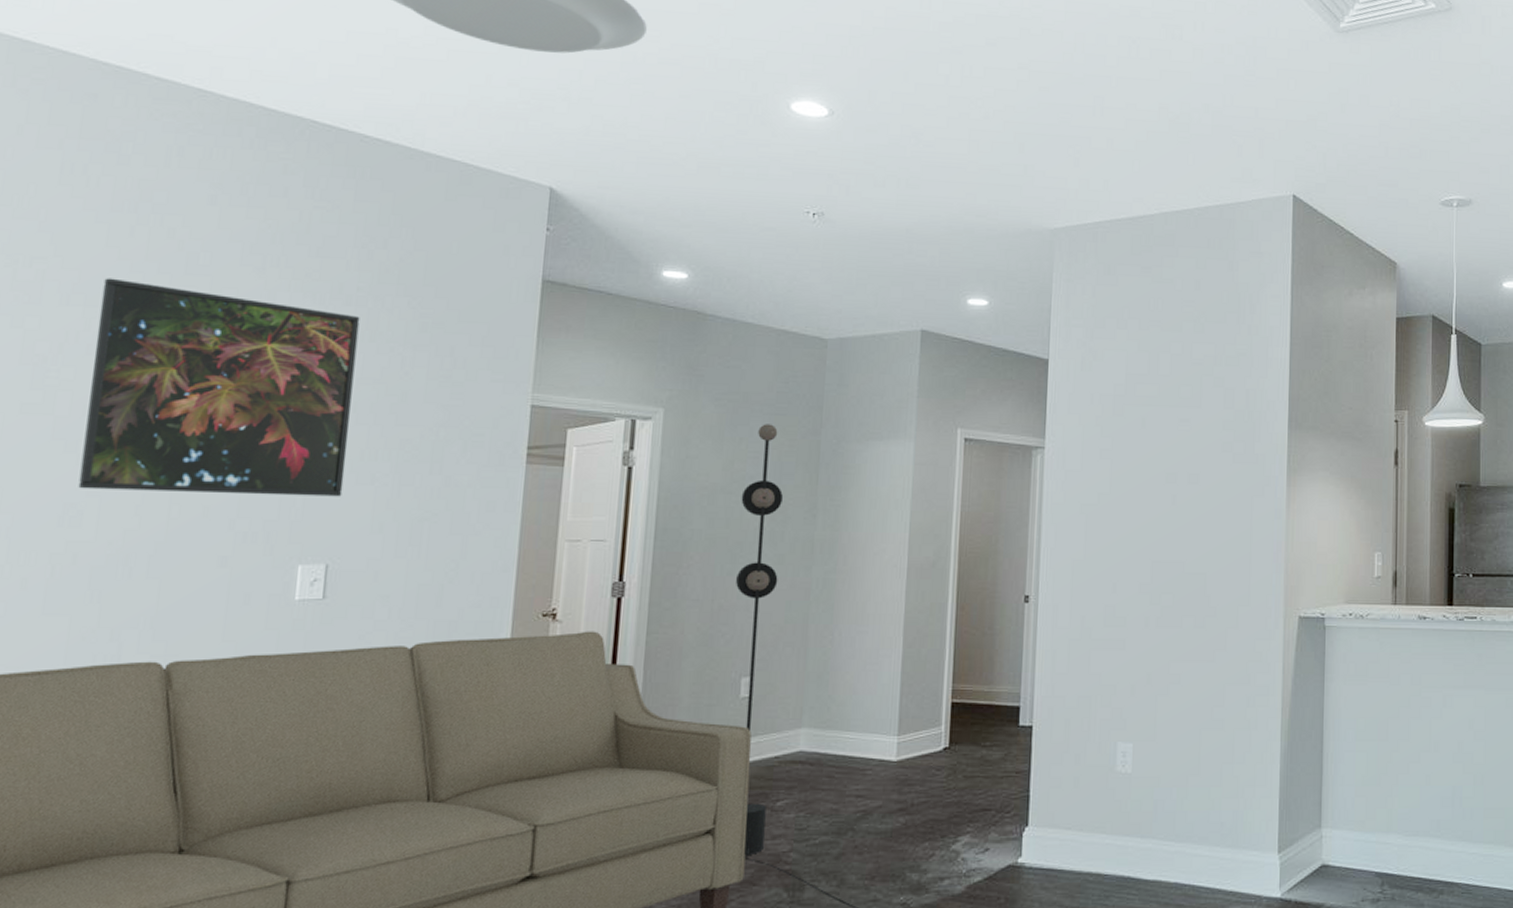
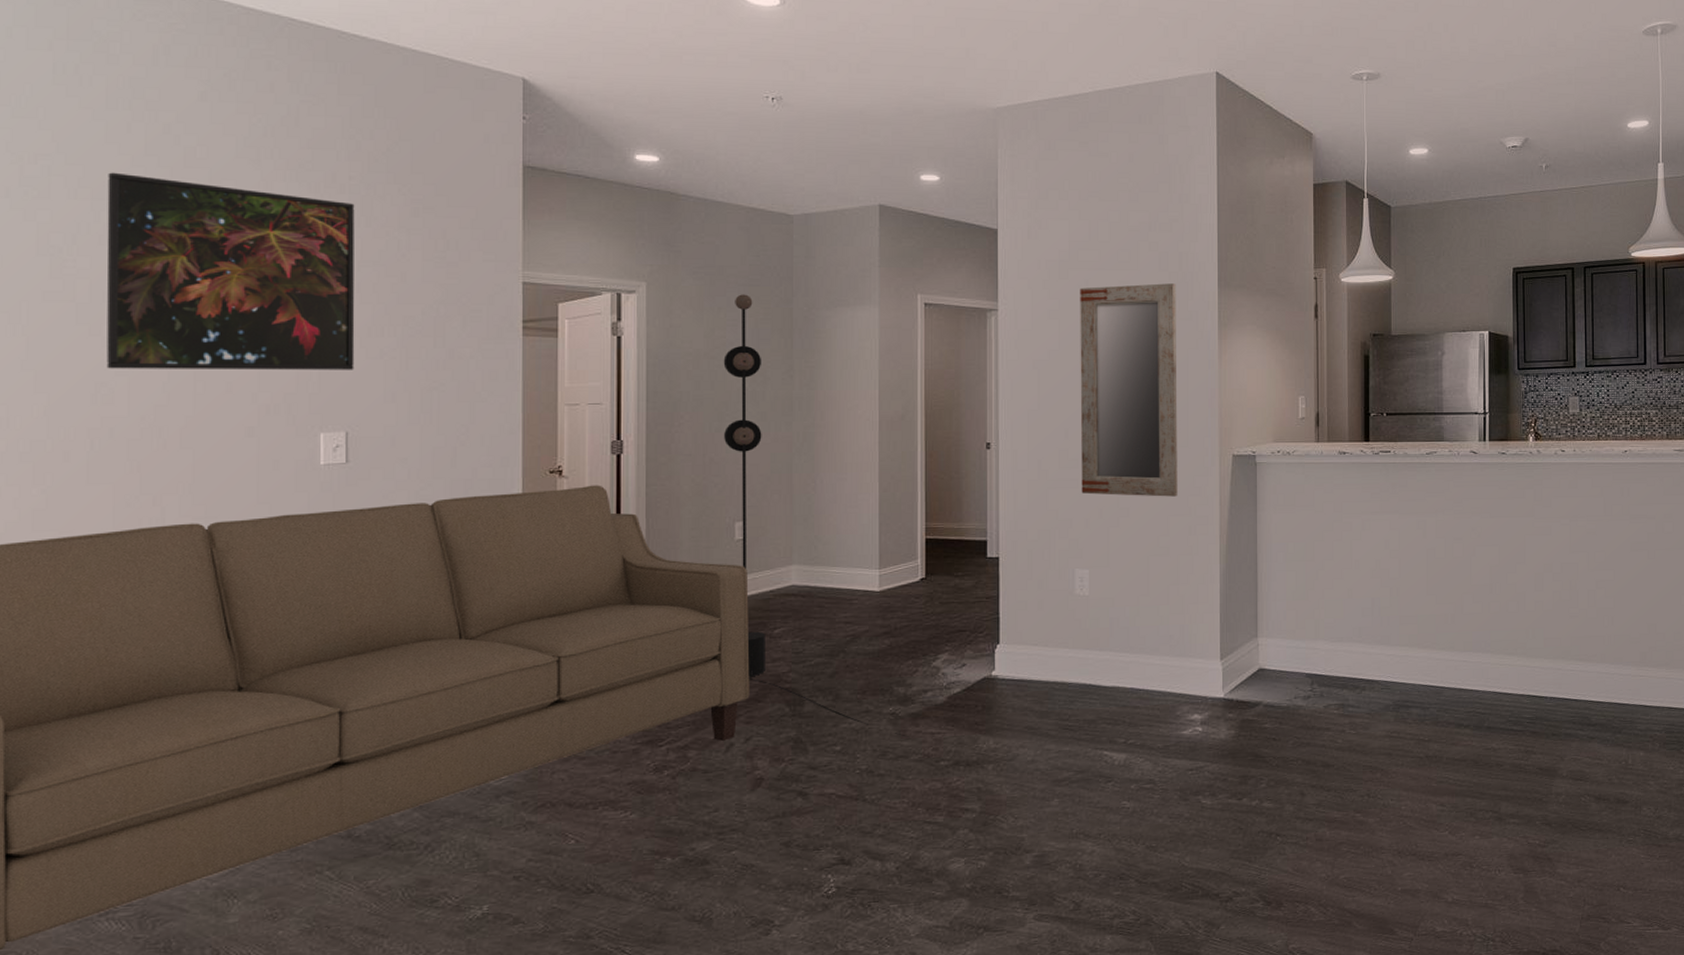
home mirror: none [1128,422,1242,662] -> present [1080,283,1178,497]

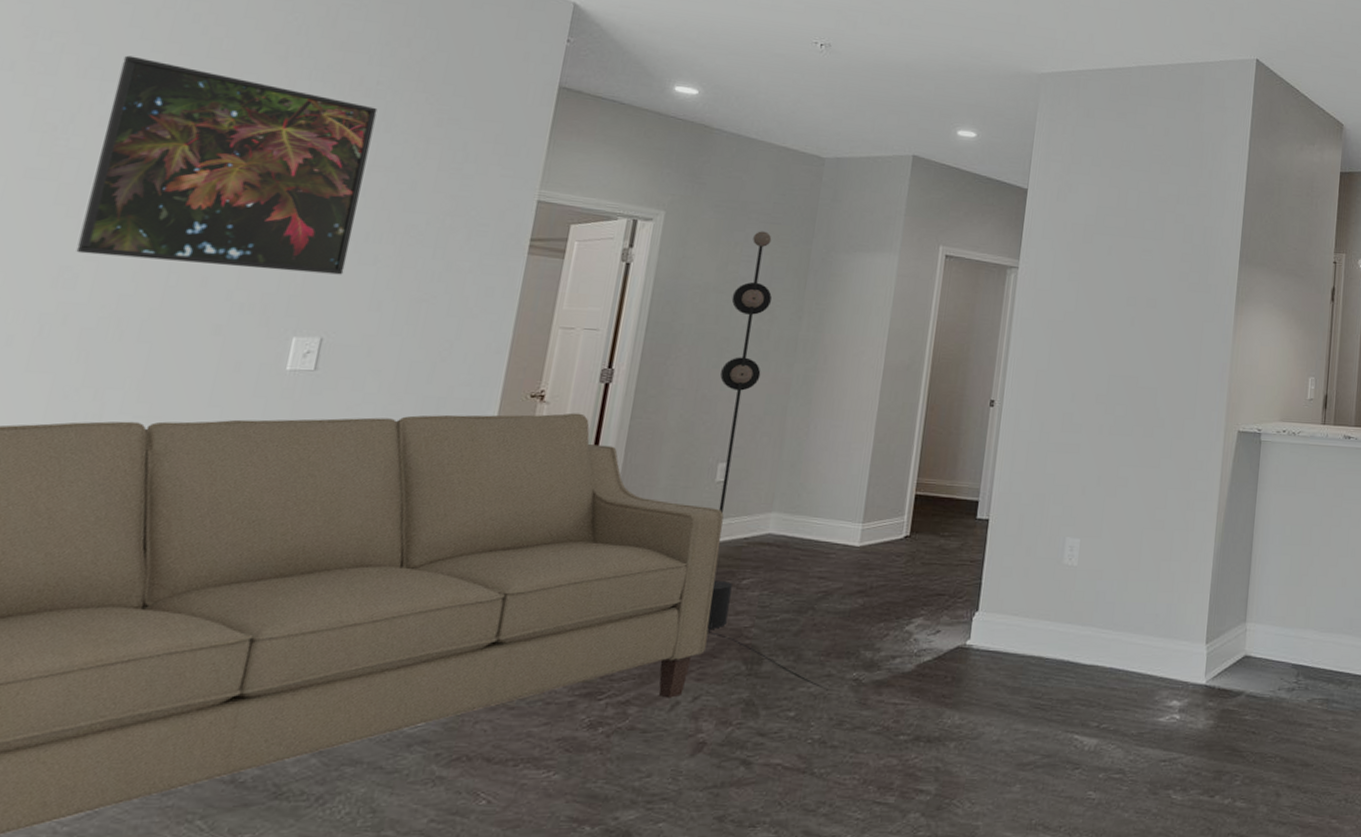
home mirror: present [1080,283,1178,497] -> none [1081,252,1198,470]

